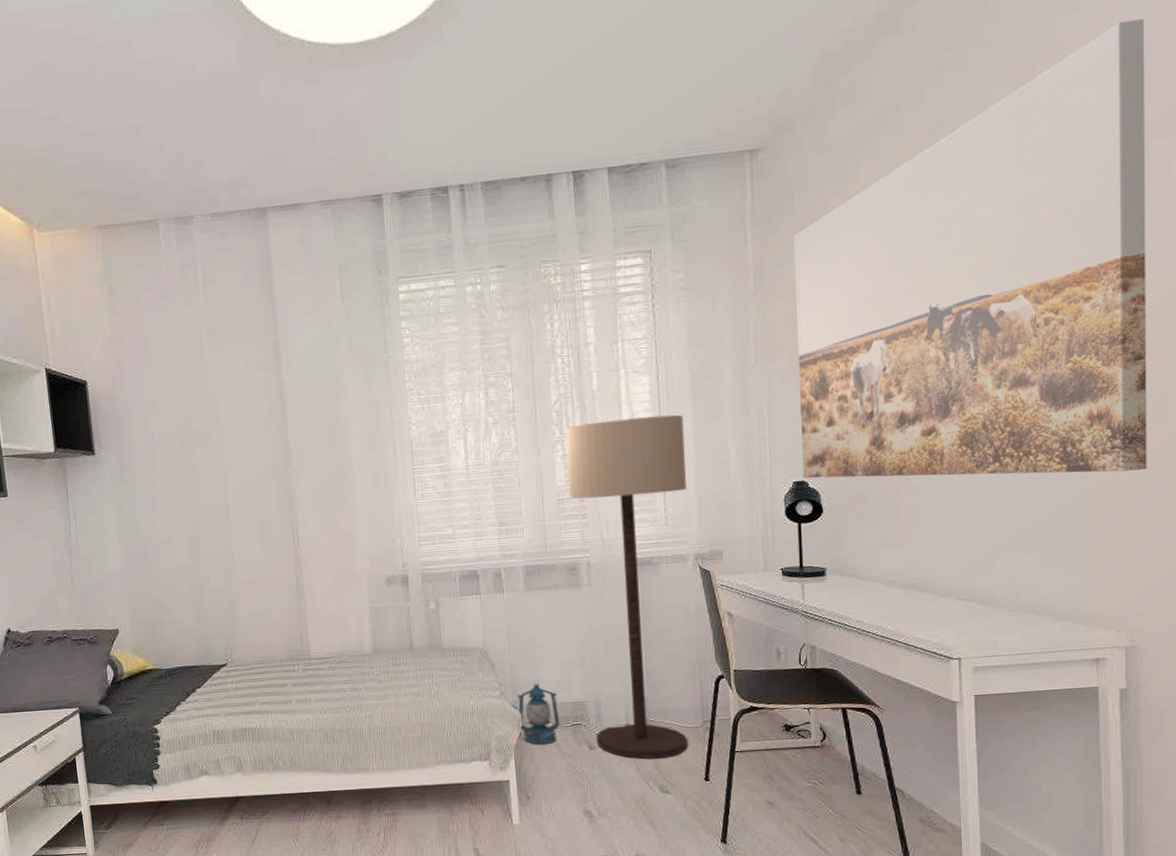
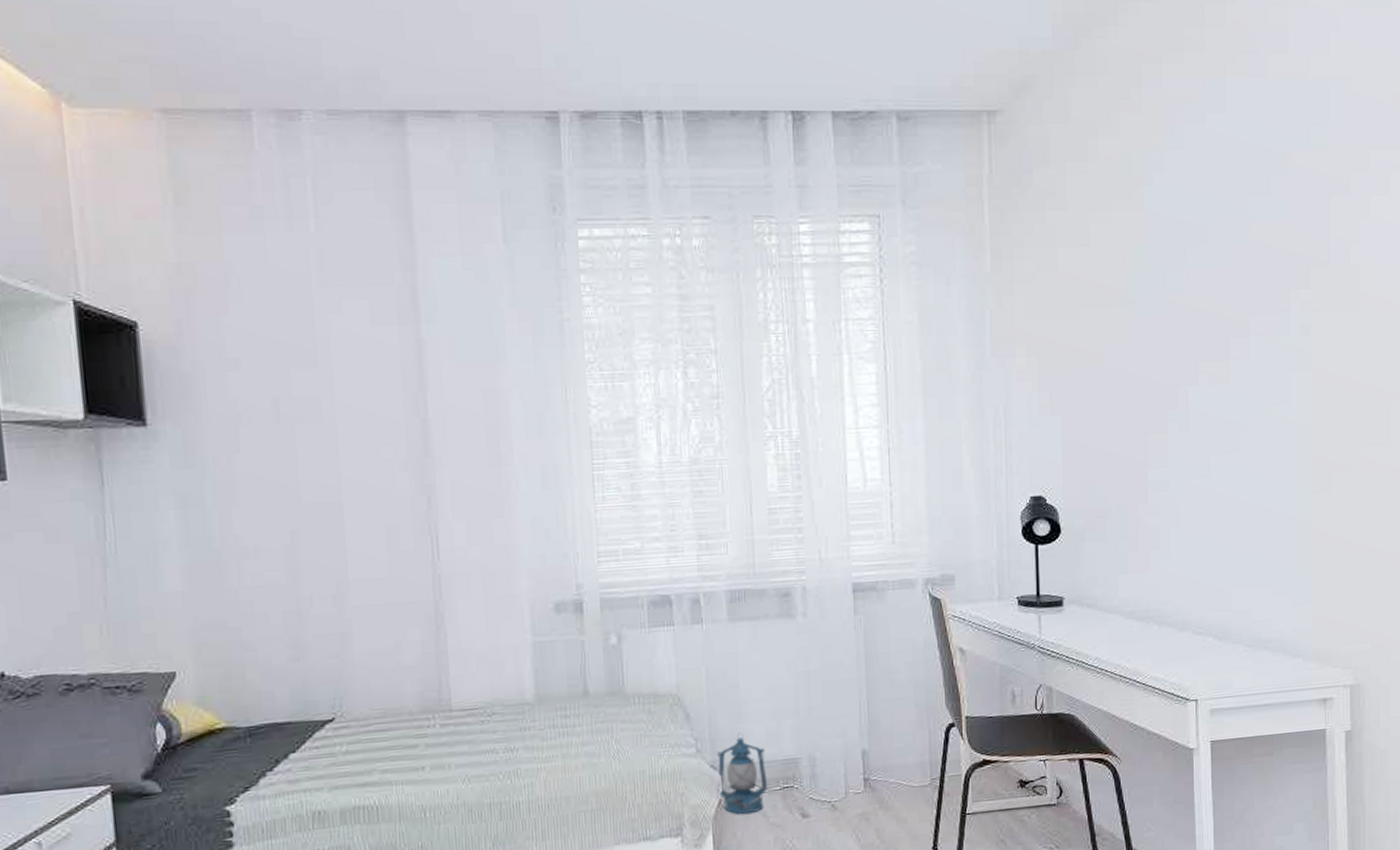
floor lamp: present [566,414,689,759] -> none [779,412,917,827]
wall art: present [793,19,1147,479] -> none [1033,22,1369,498]

